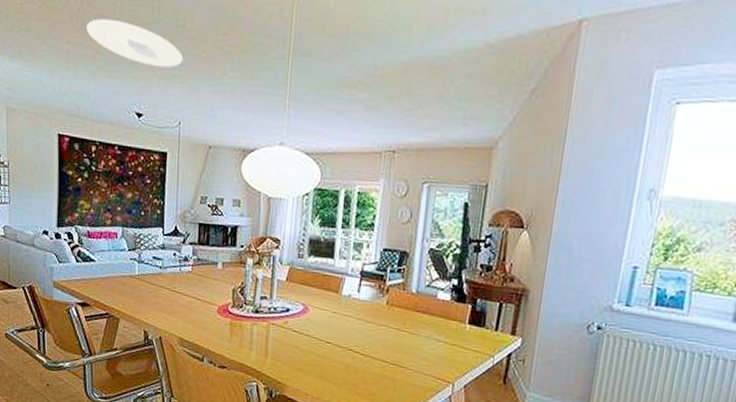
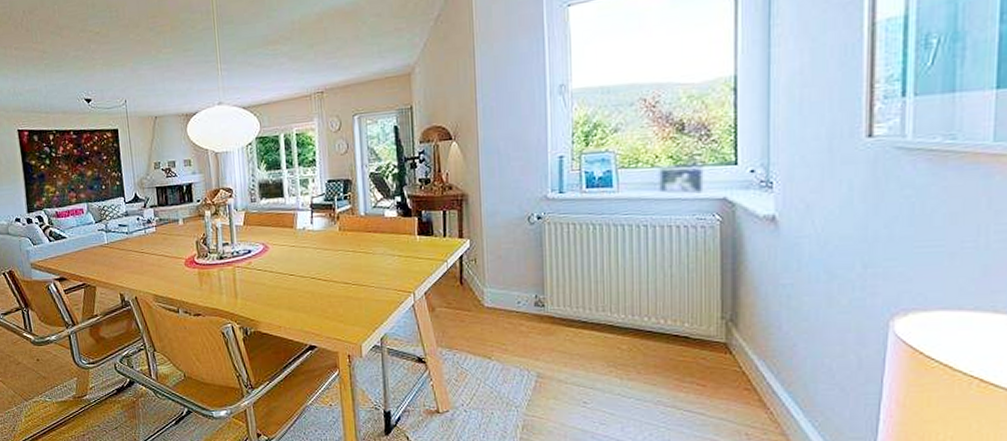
ceiling light: present [87,18,183,68] -> none [31,22,121,56]

